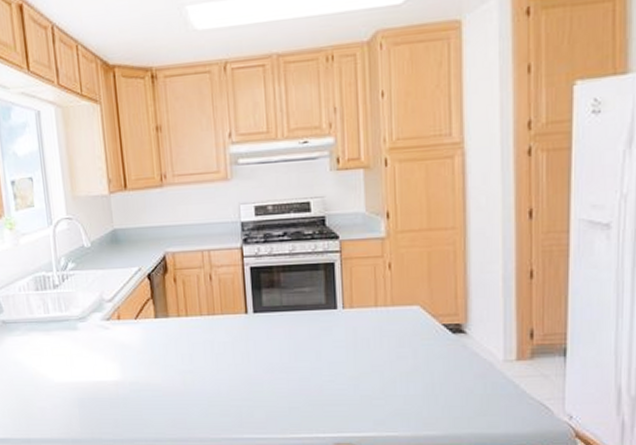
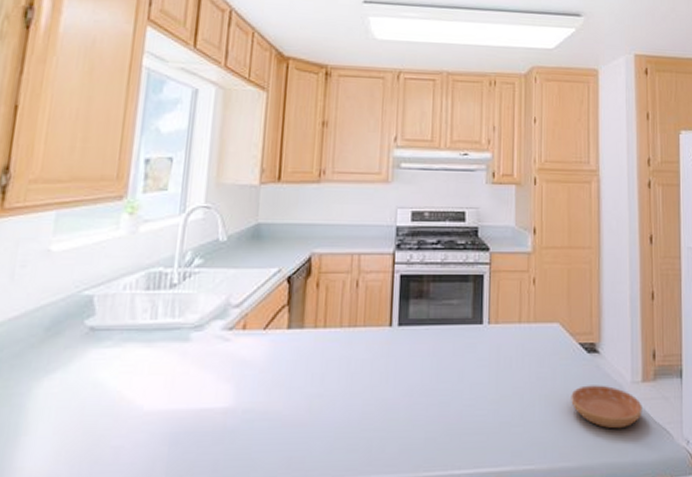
saucer: none [434,363,517,404] -> present [571,385,642,429]

